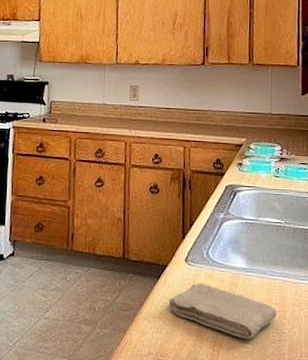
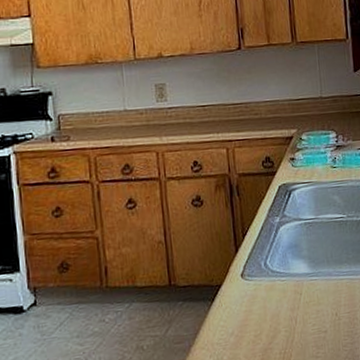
washcloth: present [168,283,278,339] -> none [227,297,348,349]

